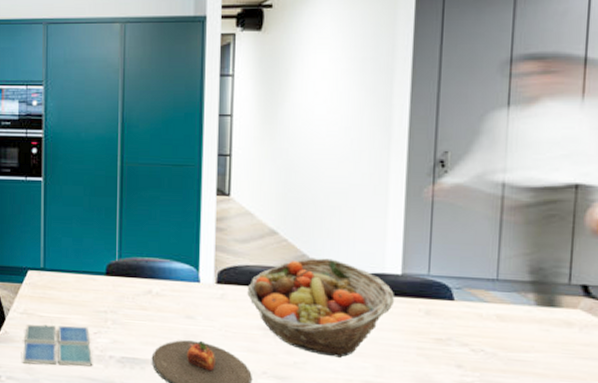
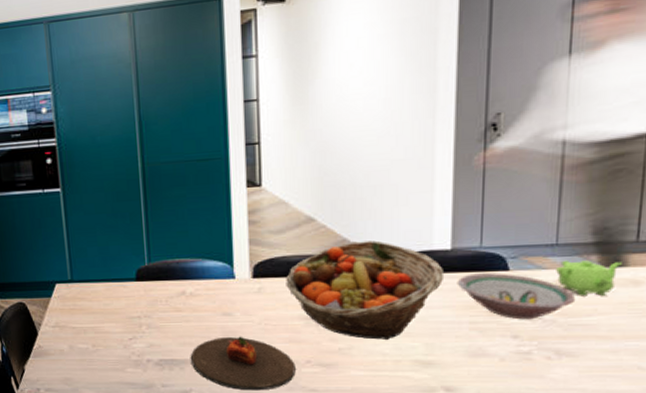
drink coaster: present [22,324,93,367] -> none [59,333,131,376]
bowl: none [406,300,515,351] -> present [457,273,576,320]
teapot: none [497,295,556,334] -> present [556,260,622,296]

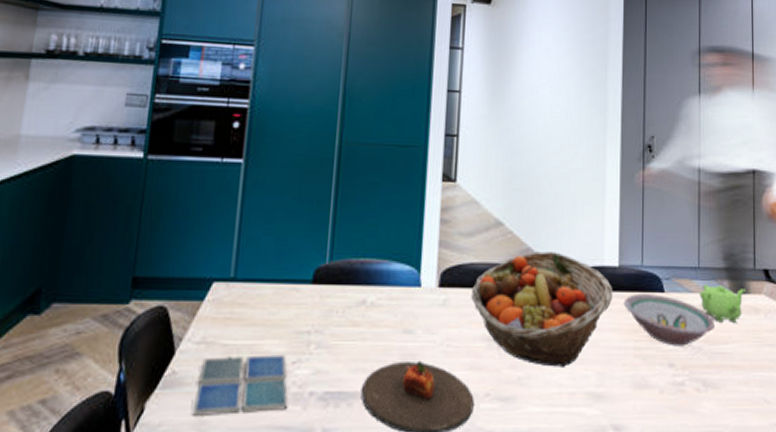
drink coaster: none [59,333,131,376] -> present [192,354,288,417]

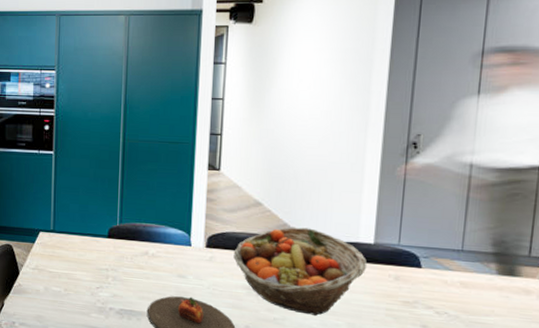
drink coaster: present [192,354,288,417] -> none [33,278,95,317]
bowl: present [623,294,716,346] -> none [377,267,477,313]
teapot: present [700,284,745,323] -> none [461,264,516,300]

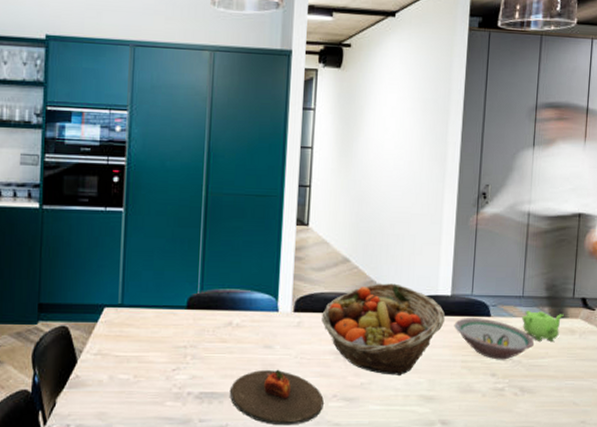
bowl: none [377,267,477,313] -> present [454,318,535,360]
teapot: none [461,264,516,300] -> present [522,310,564,341]

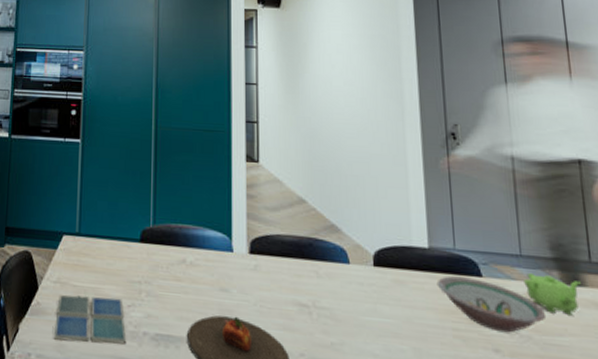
drink coaster: none [94,364,171,410] -> present [53,294,127,345]
fruit basket: present [321,283,446,377] -> none [280,228,425,340]

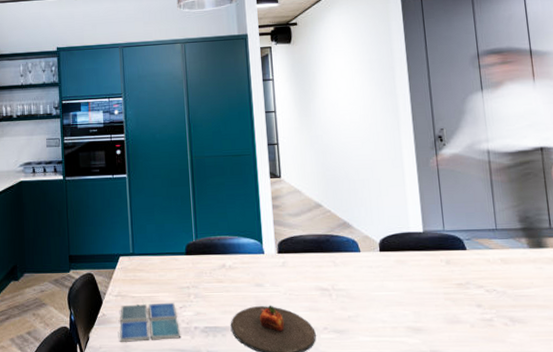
bowl: present [436,276,547,333] -> none [430,252,517,291]
teapot: present [524,272,581,315] -> none [499,242,543,272]

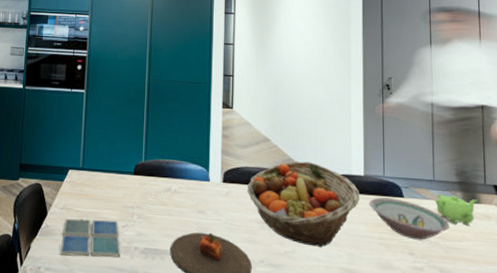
fruit basket: none [303,223,421,309] -> present [247,161,360,248]
bowl: none [430,252,517,291] -> present [369,197,450,240]
teapot: none [499,242,543,272] -> present [435,193,477,226]

